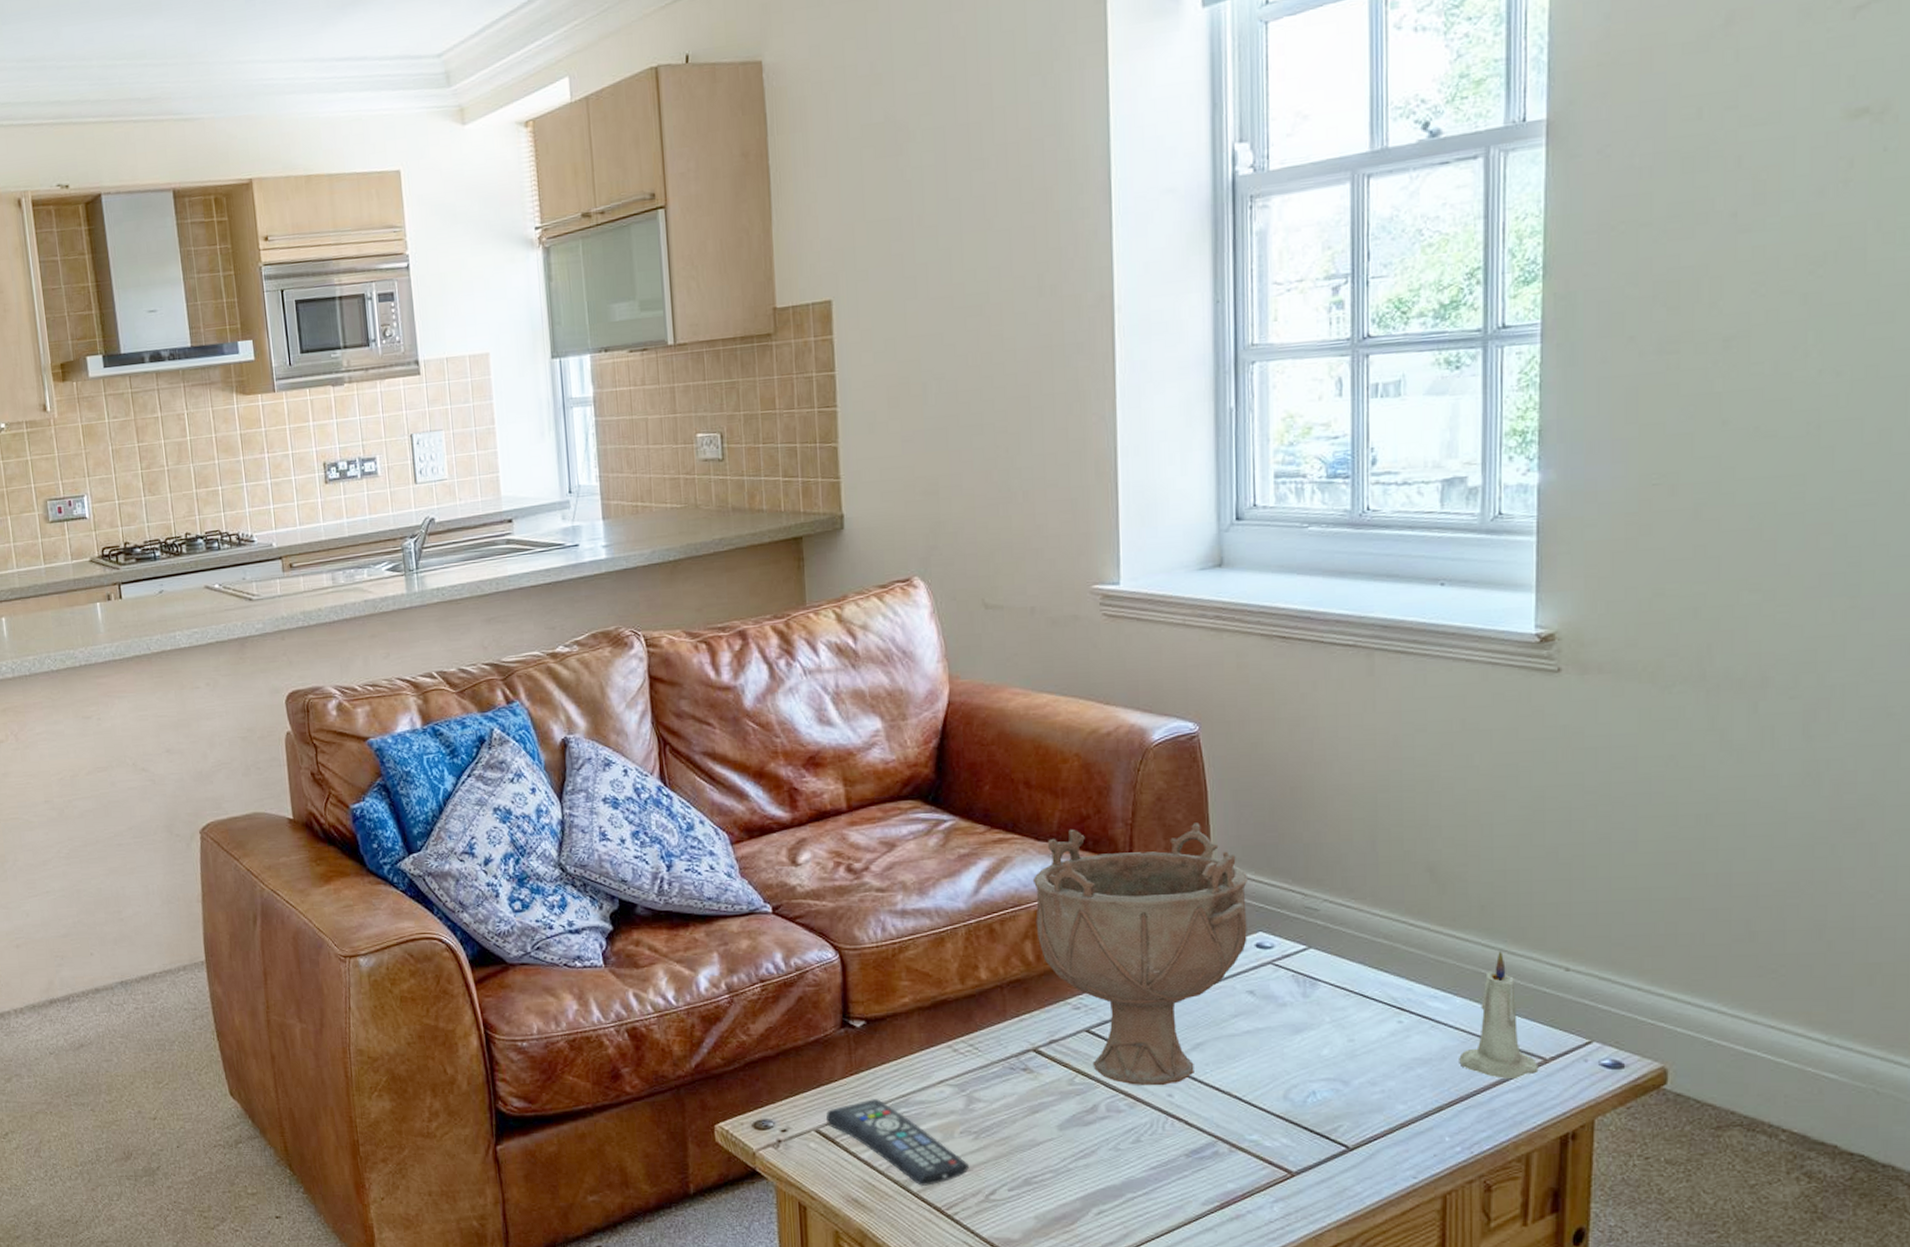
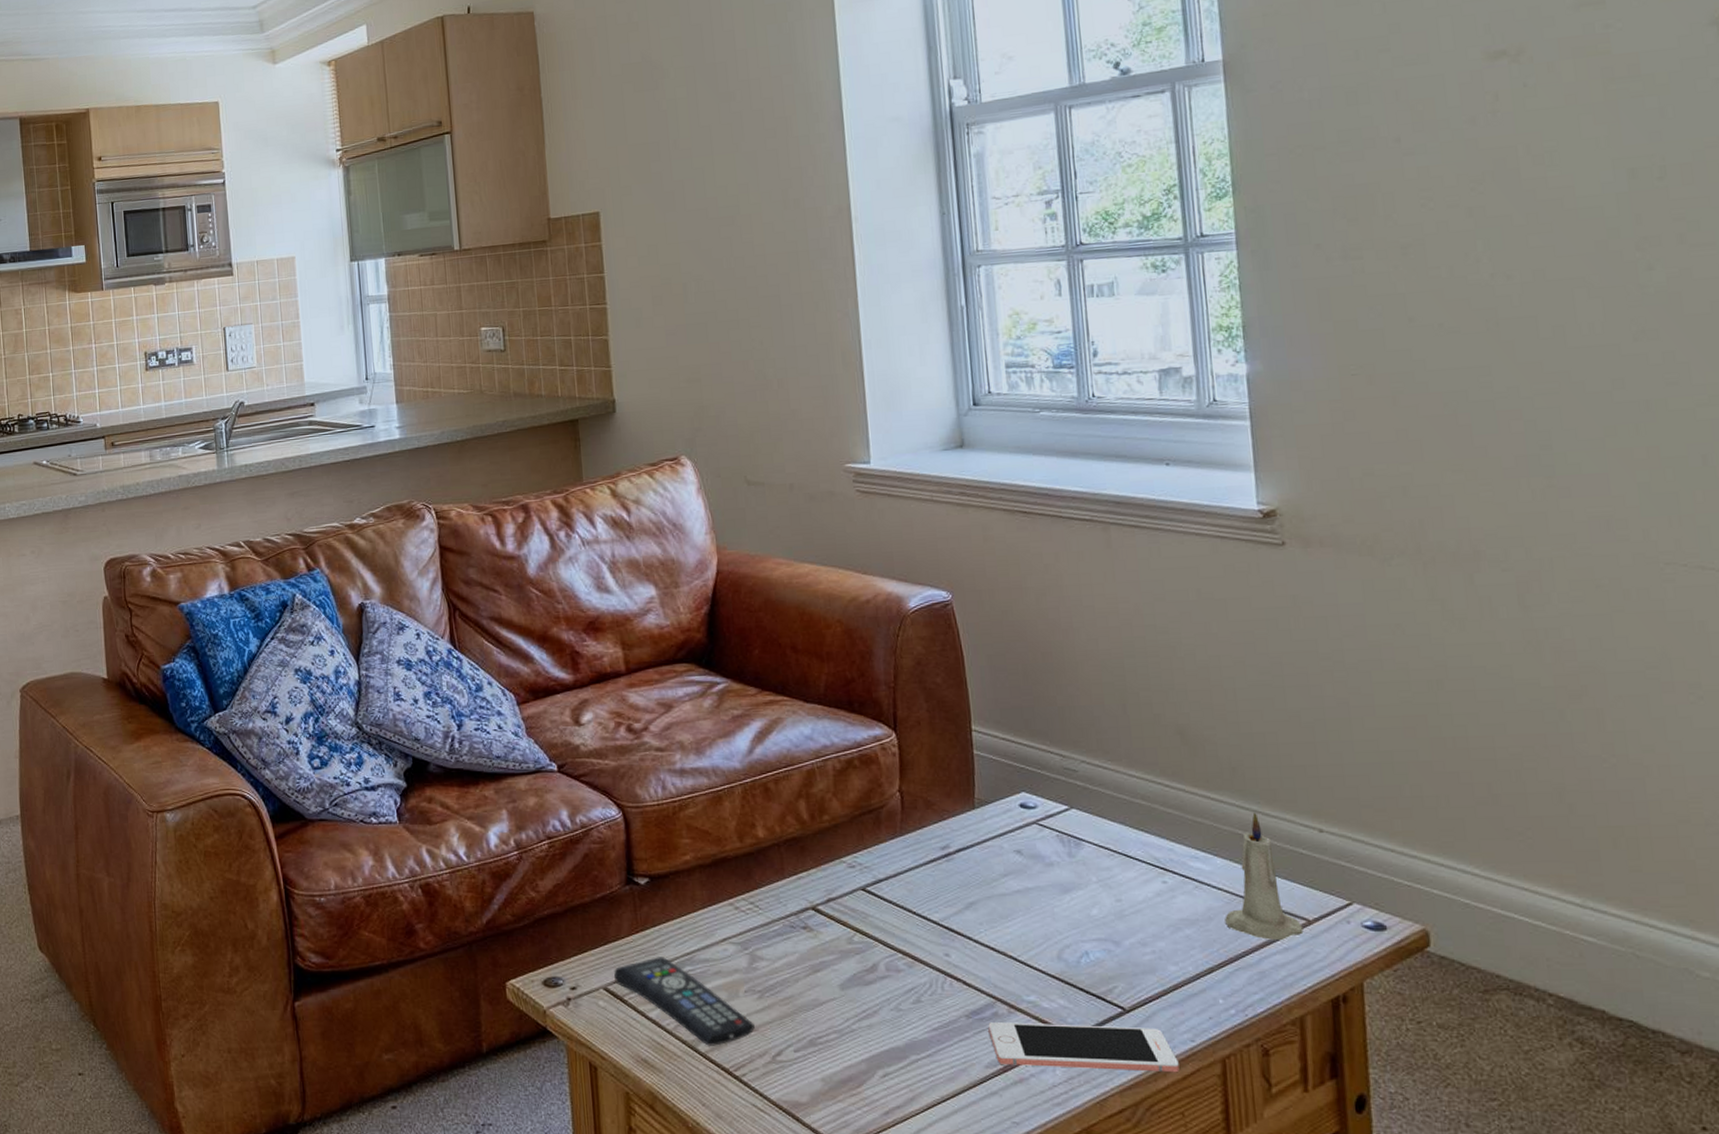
decorative bowl: present [1032,822,1247,1086] -> none [803,686,1011,945]
cell phone: none [1208,1161,1399,1209] -> present [988,1022,1180,1073]

